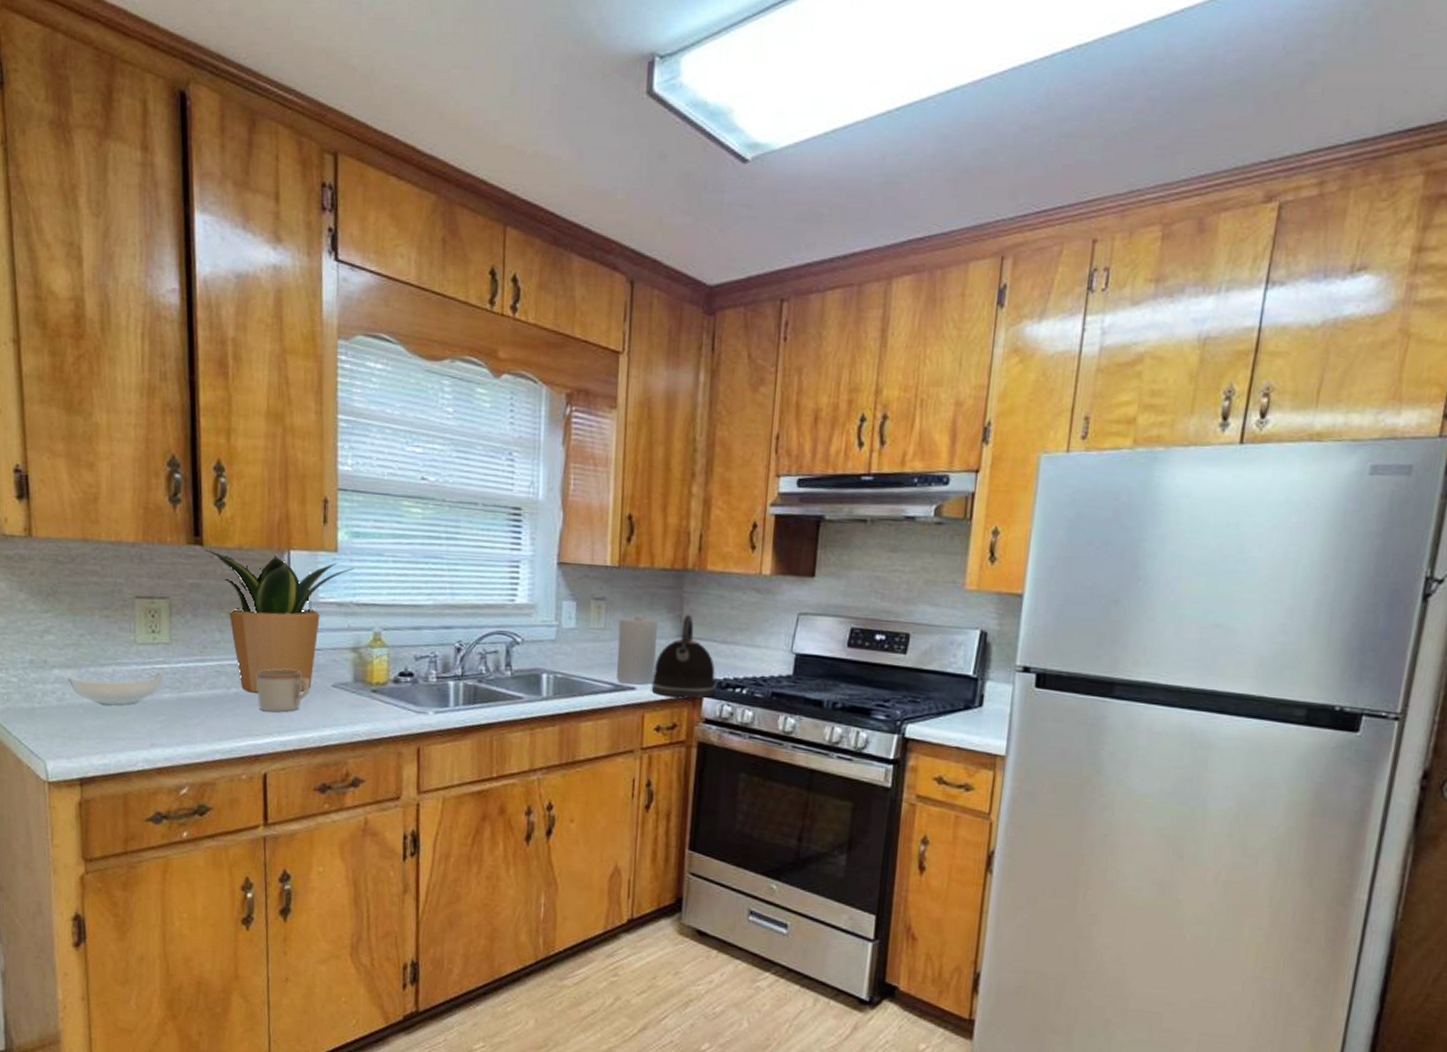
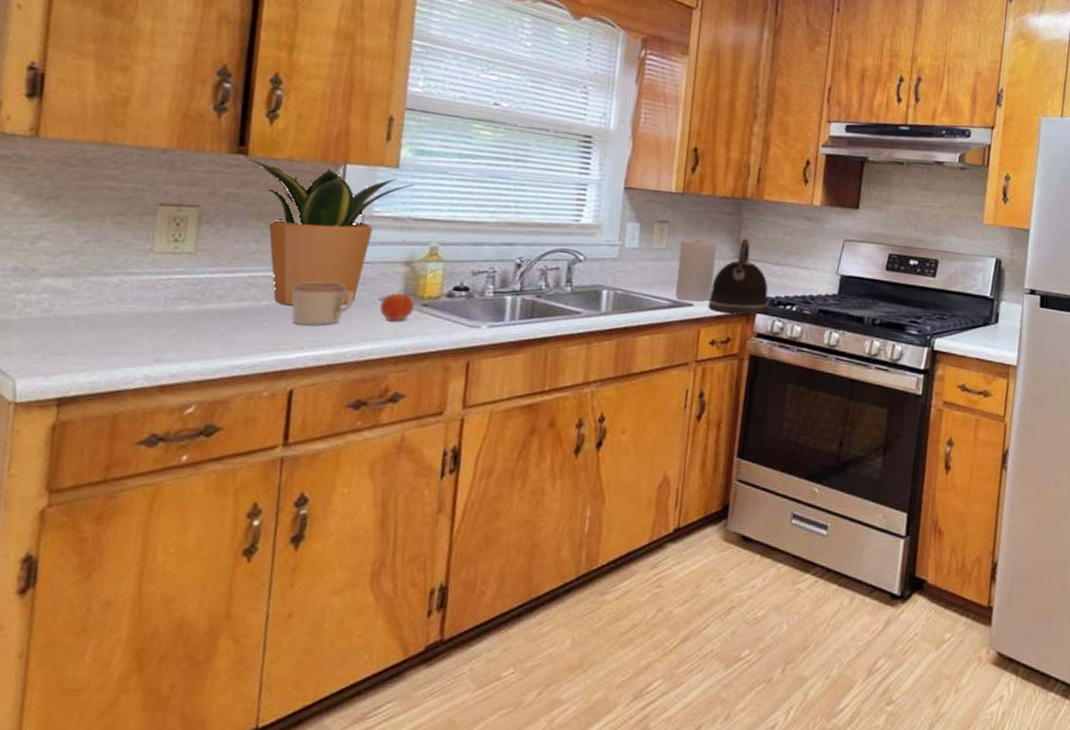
bowl: present [69,673,164,706] -> none [61,284,183,318]
fruit: none [334,675,365,708] -> present [380,289,415,322]

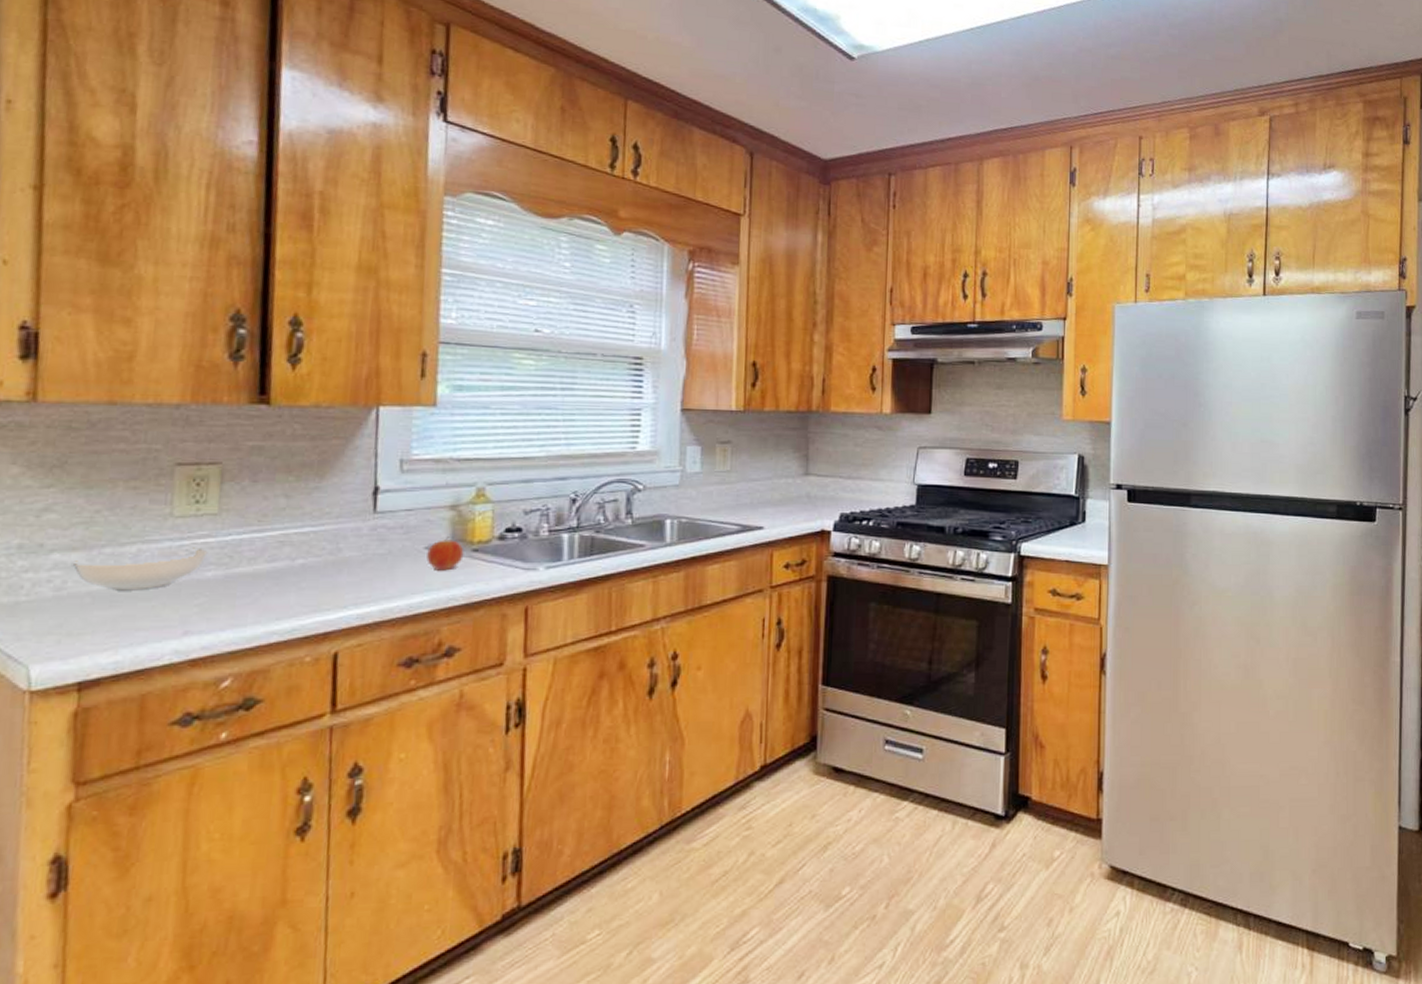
bowl: none [61,284,183,318] -> present [74,549,208,591]
potted plant: present [248,158,415,307] -> none [270,408,455,564]
mug: present [291,281,355,327] -> none [330,534,399,582]
paper towel holder: present [675,238,717,302] -> none [744,457,785,525]
kettle: present [708,238,768,315] -> none [779,453,843,534]

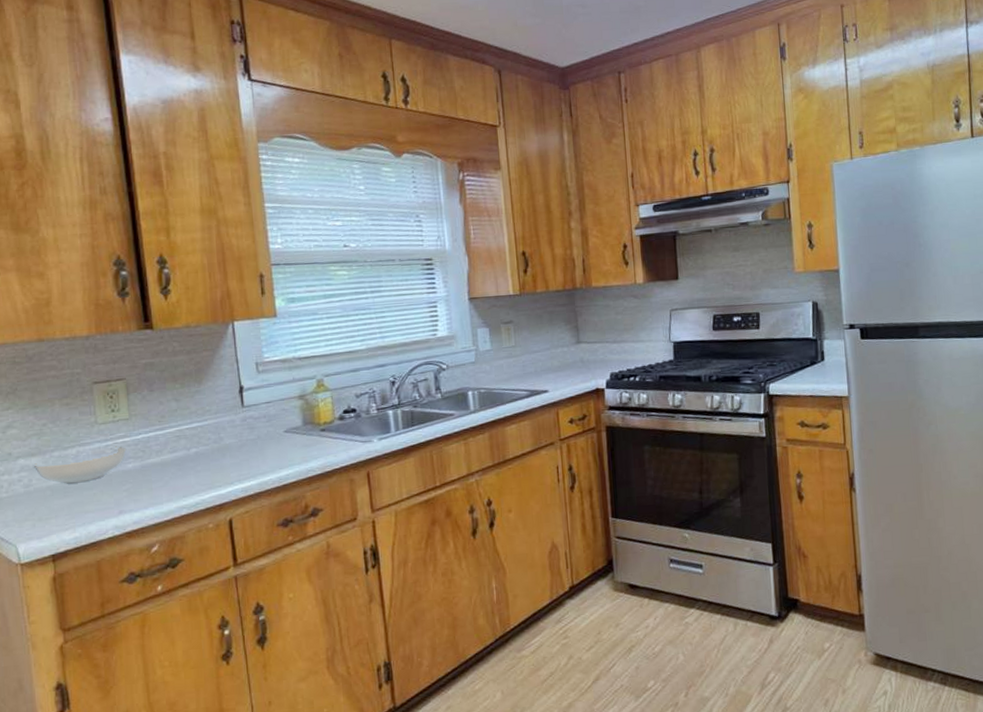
fruit: present [426,535,464,571] -> none [286,420,315,449]

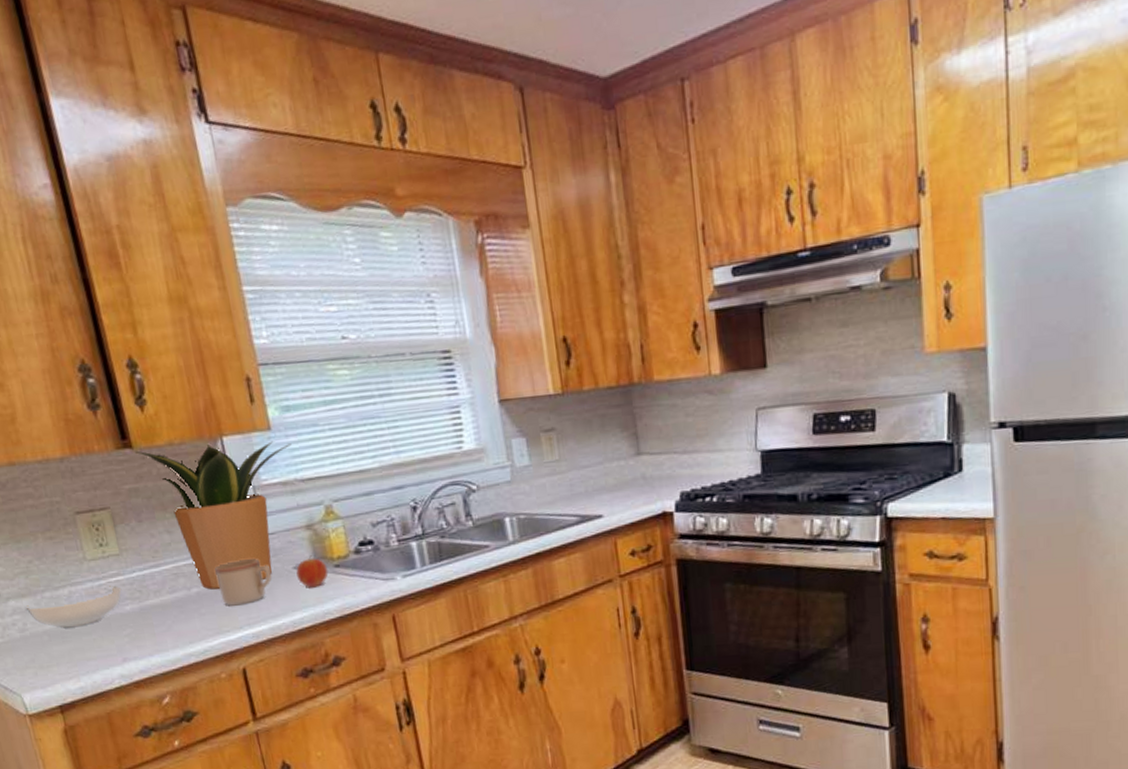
potted plant: none [154,326,293,451] -> present [134,441,291,591]
mug: none [214,423,265,464] -> present [215,559,272,606]
fruit: none [286,420,315,449] -> present [296,554,329,588]

